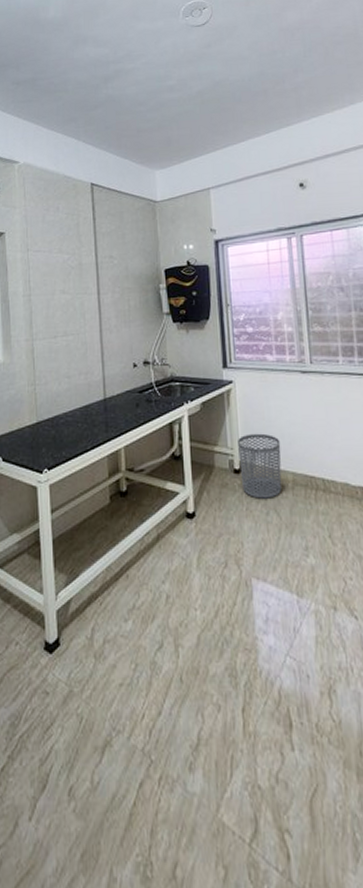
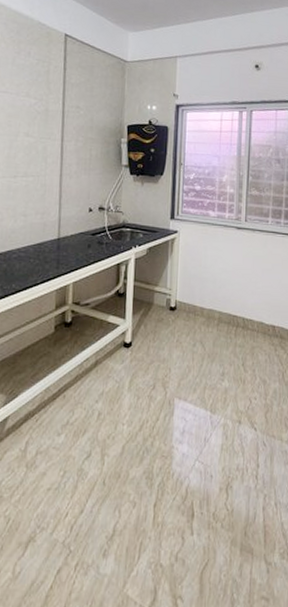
waste bin: present [238,433,282,499] -> none [175,277,212,333]

